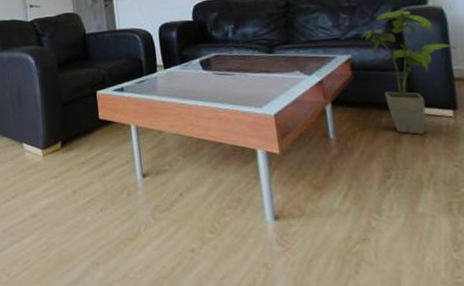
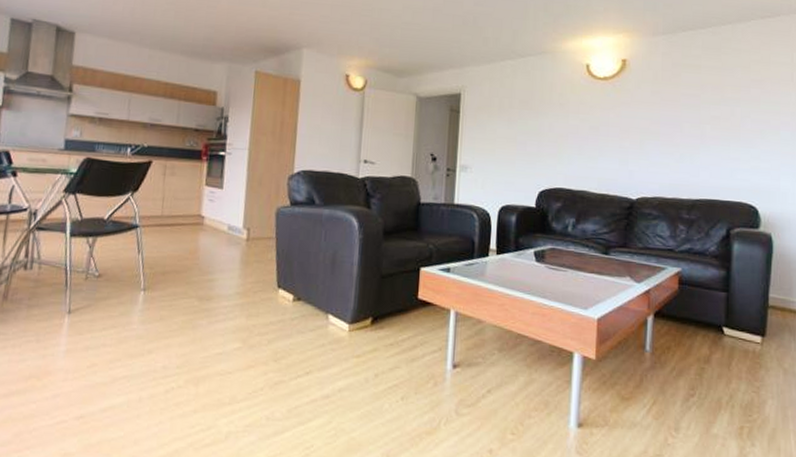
house plant: present [361,10,457,135] -> none [693,230,776,357]

